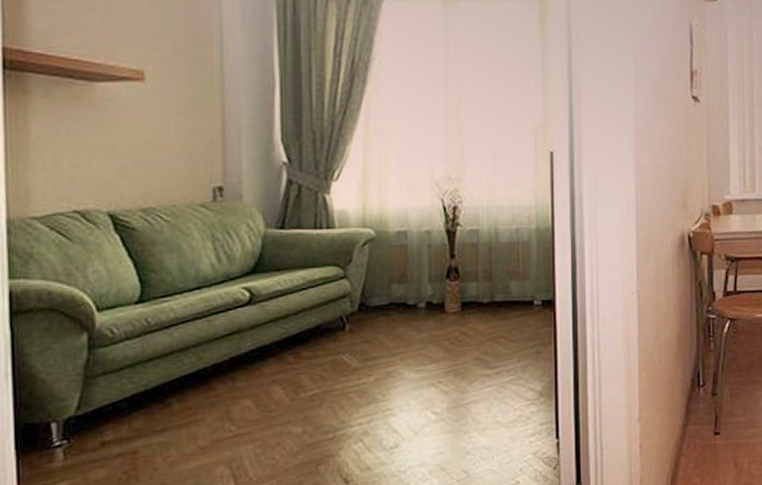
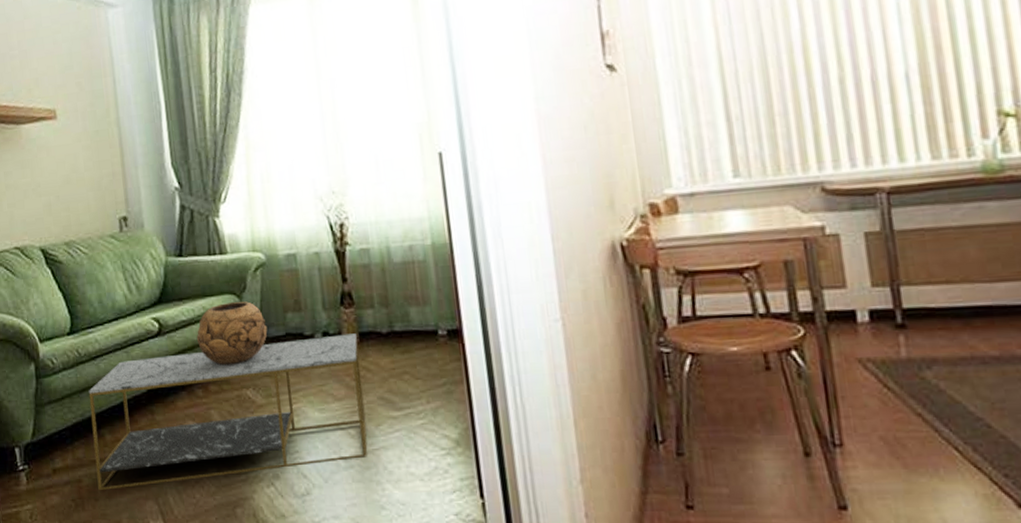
coffee table: none [156,303,460,460] -> present [88,333,368,490]
decorative bowl: none [293,273,370,333] -> present [197,301,268,366]

